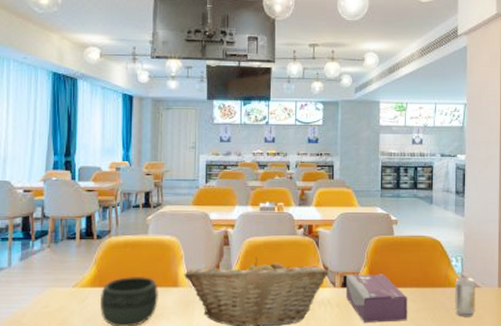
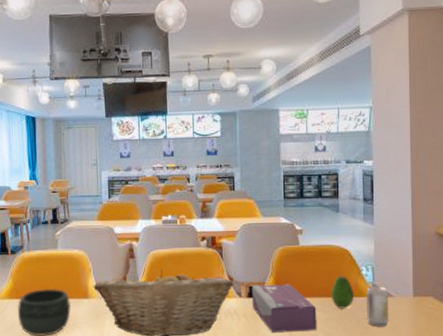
fruit: none [422,266,443,299] -> present [330,276,354,309]

